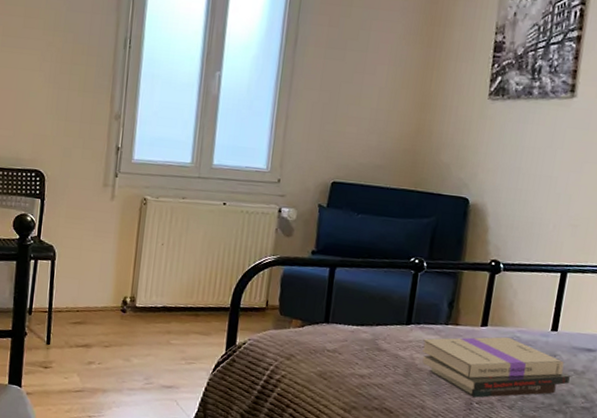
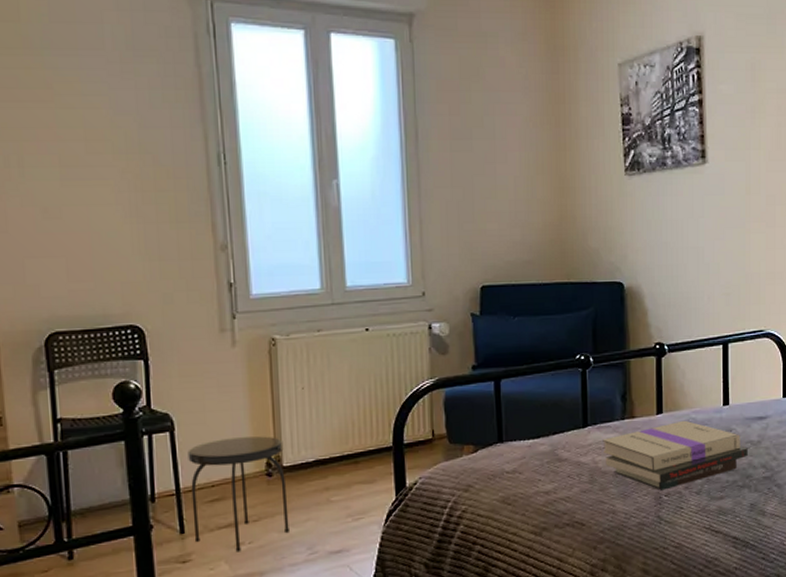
side table: none [56,274,140,369] -> present [187,436,289,552]

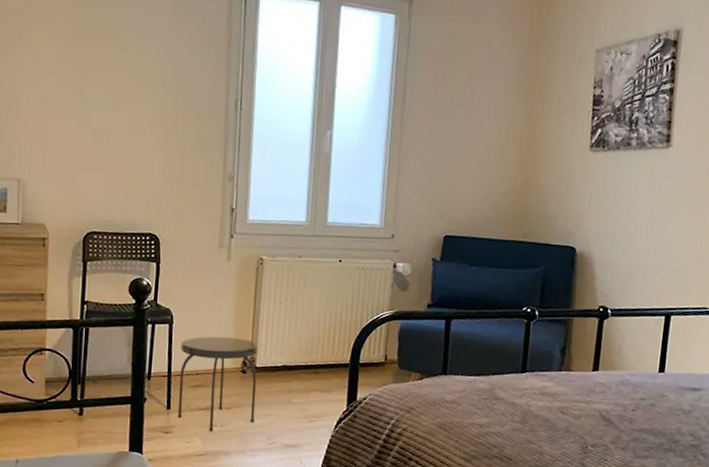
books: present [602,420,748,490] -> none [537,380,678,441]

